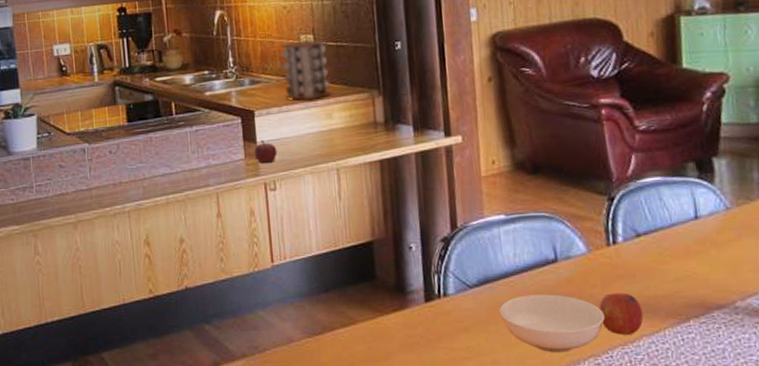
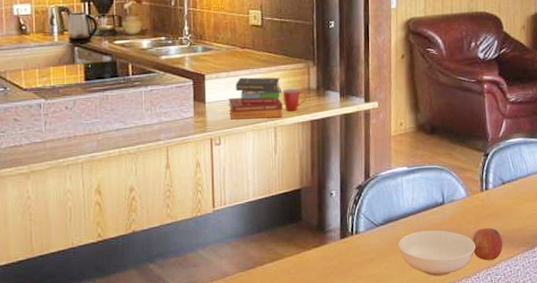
kettle: none [105,47,138,84] -> present [66,11,98,44]
fruit: present [253,140,278,163] -> none [202,101,224,121]
spice rack: present [280,32,331,101] -> none [231,8,274,68]
books: none [281,111,346,161] -> present [228,77,283,120]
mug: none [344,122,373,150] -> present [282,88,307,111]

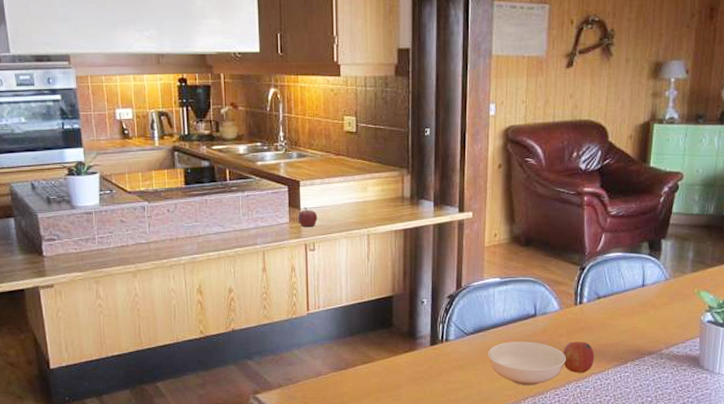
kettle: present [66,11,98,44] -> none [165,116,197,149]
fruit: none [202,101,224,121] -> present [297,207,318,227]
books: present [228,77,283,120] -> none [322,184,376,226]
mug: present [282,88,307,111] -> none [376,196,400,220]

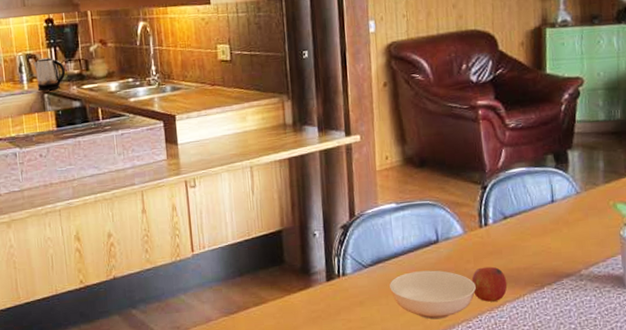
kettle: none [165,116,197,149] -> present [34,57,66,92]
fruit: present [297,207,318,227] -> none [175,142,197,163]

